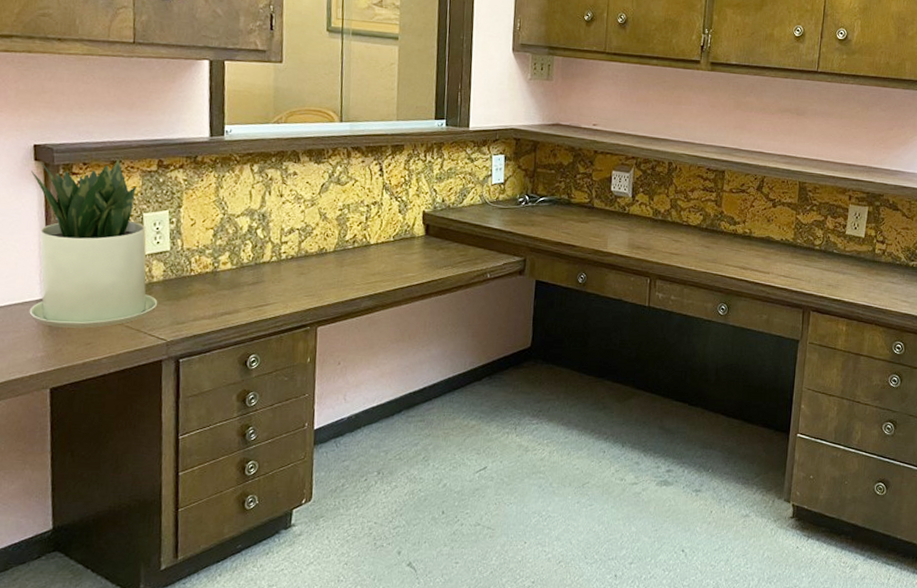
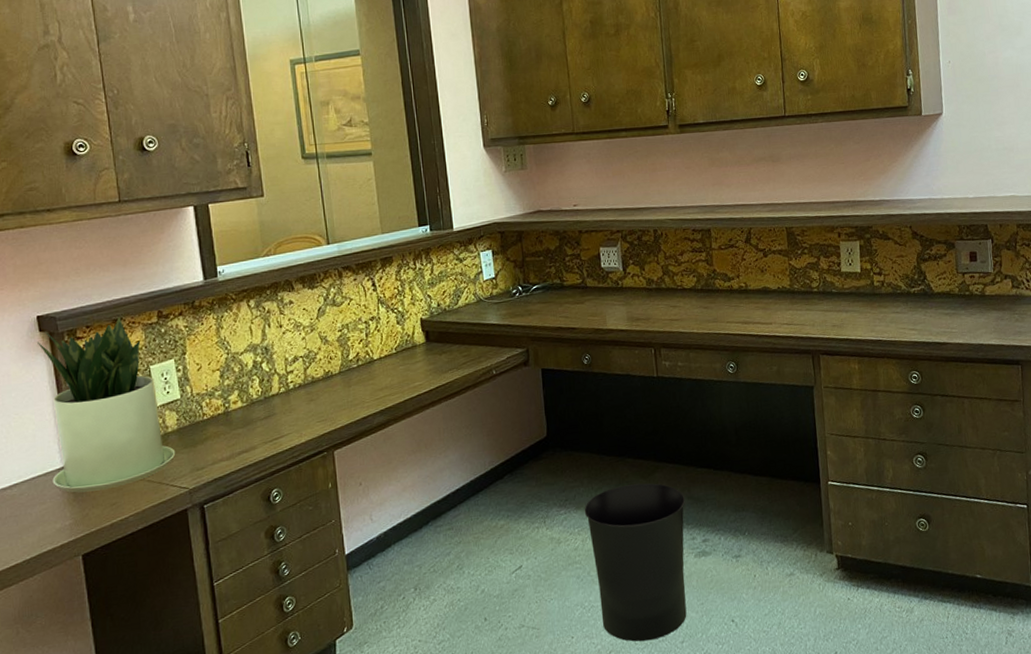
waste bin: none [556,406,657,557] -> present [584,483,687,642]

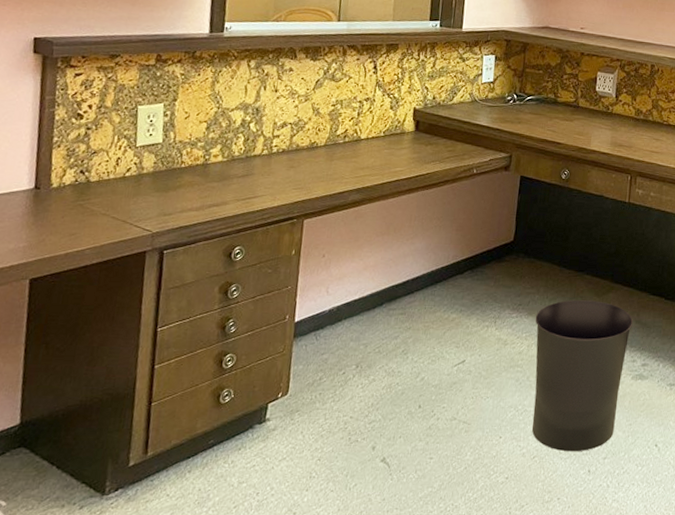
planter: present [38,317,176,493] -> none [15,53,147,219]

